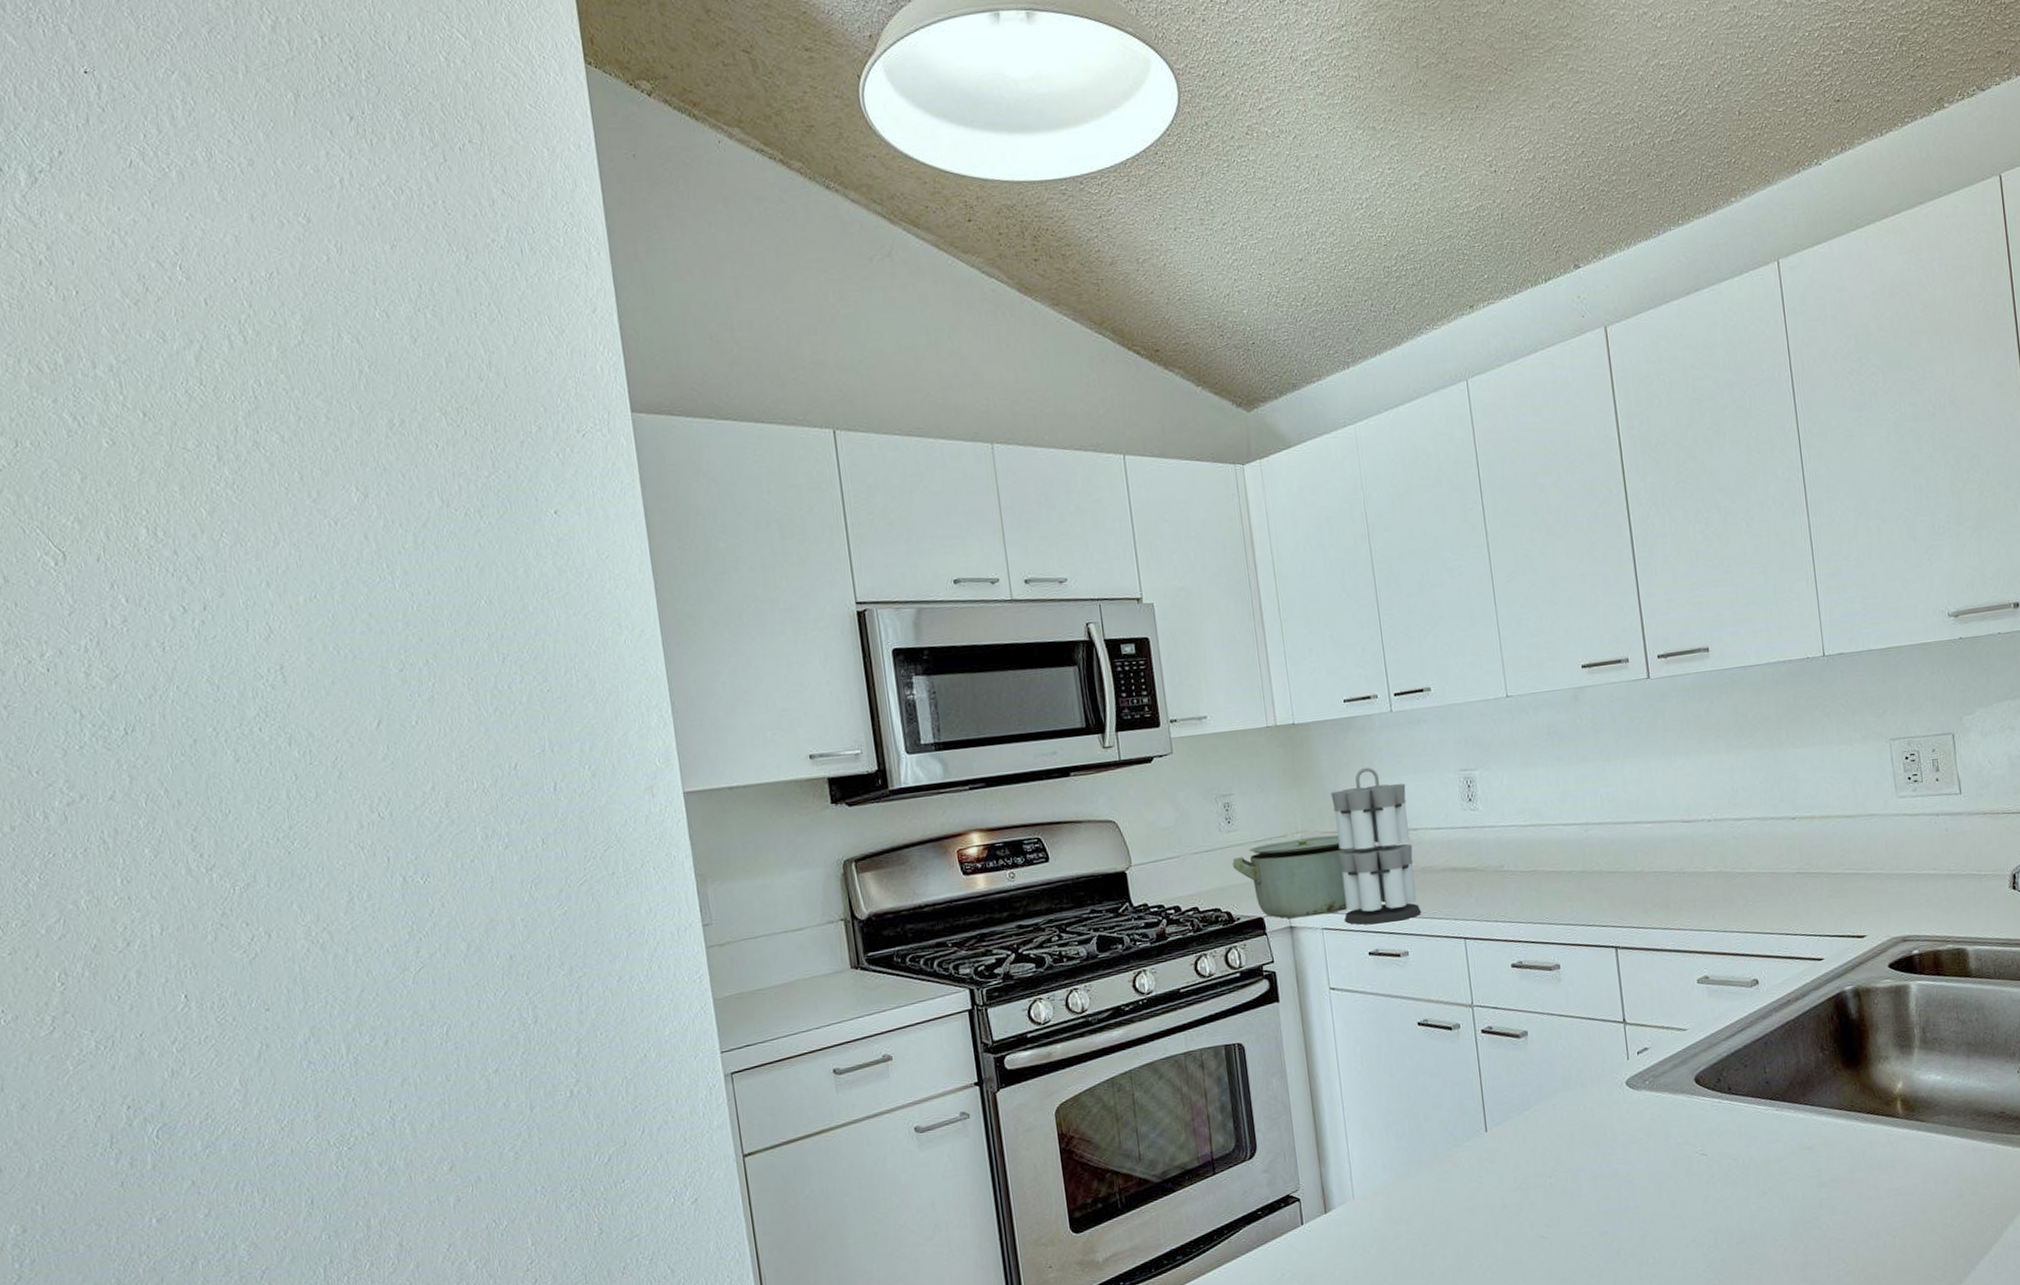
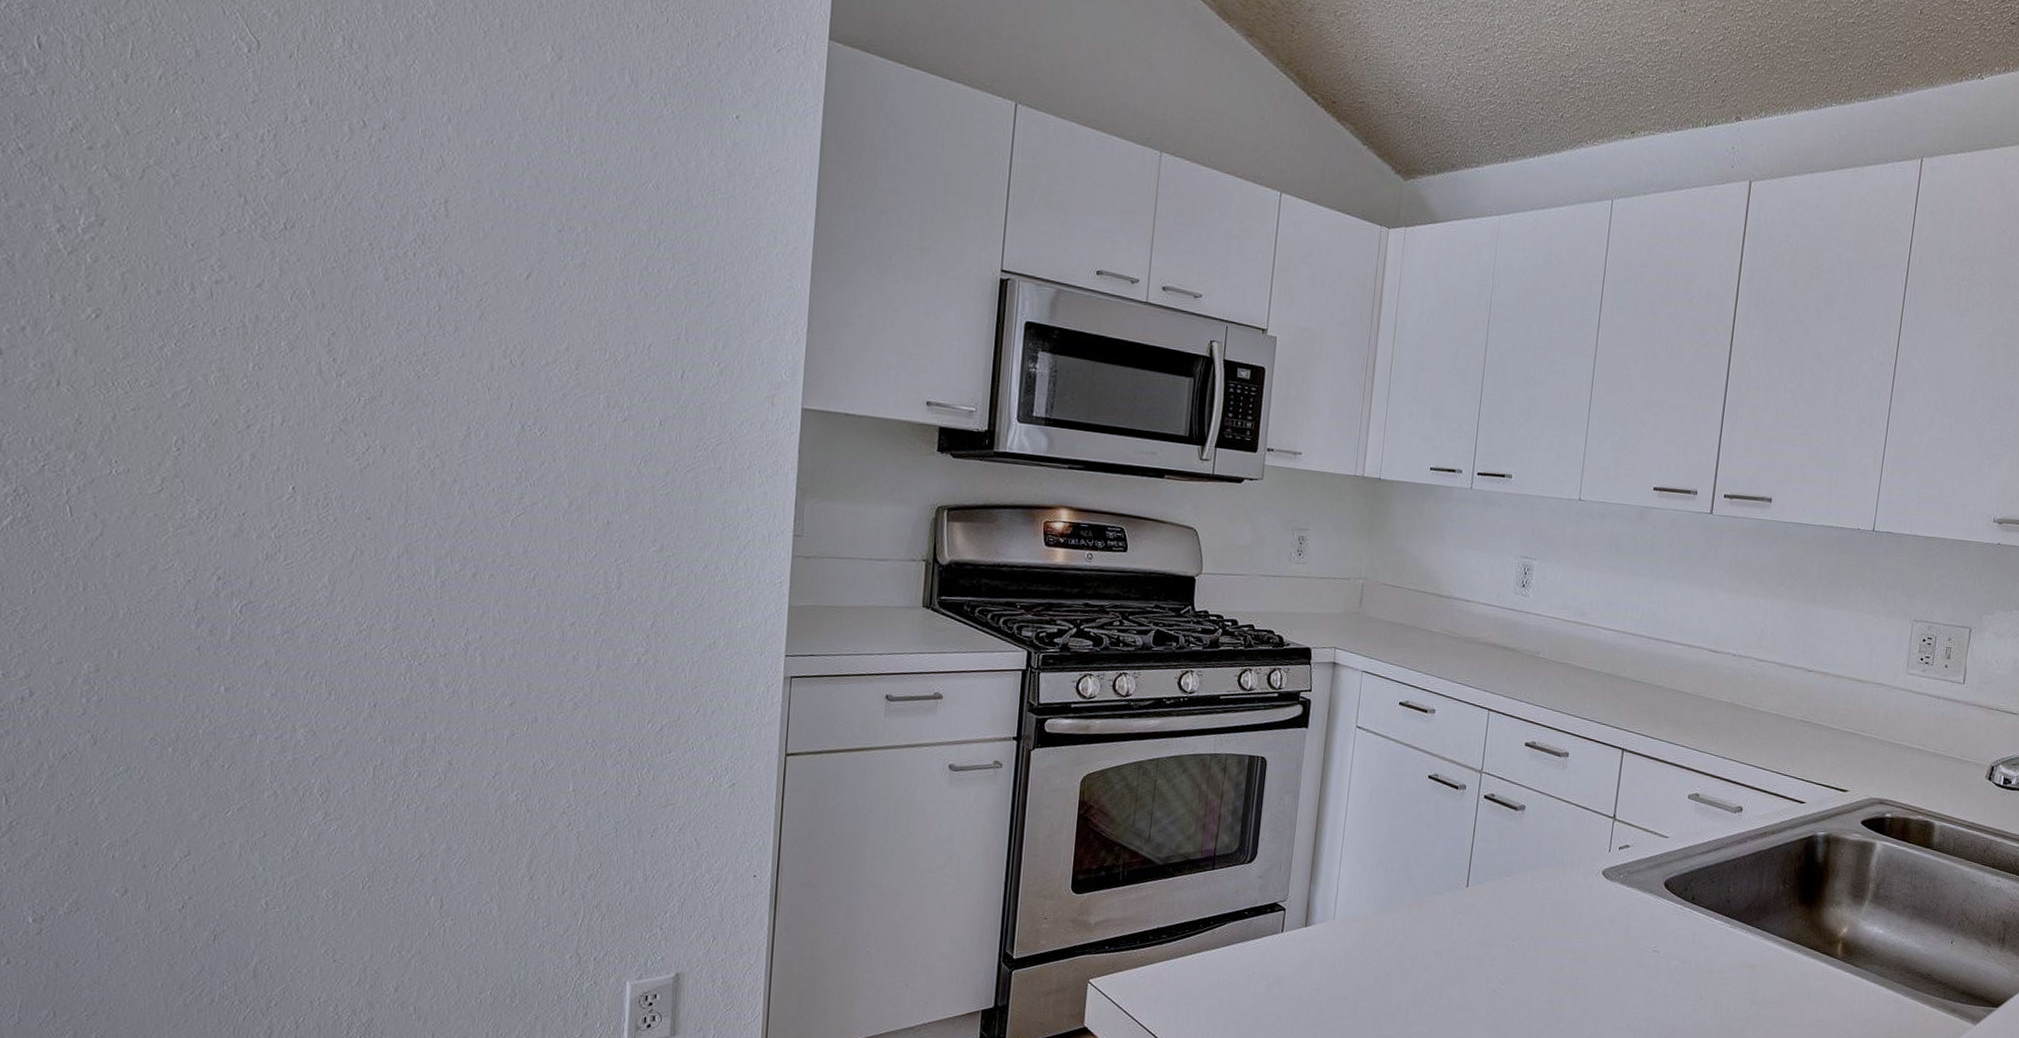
cooking pot: present [1232,834,1377,919] -> none [1294,582,1430,659]
spice rack: present [1331,767,1422,925] -> none [1384,533,1469,681]

